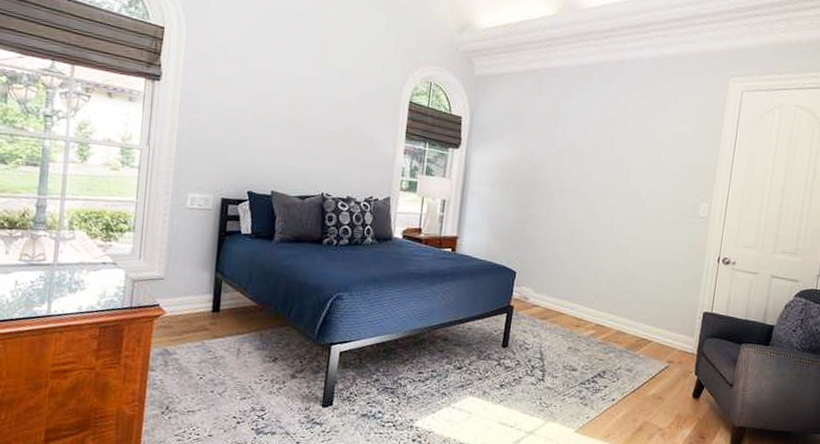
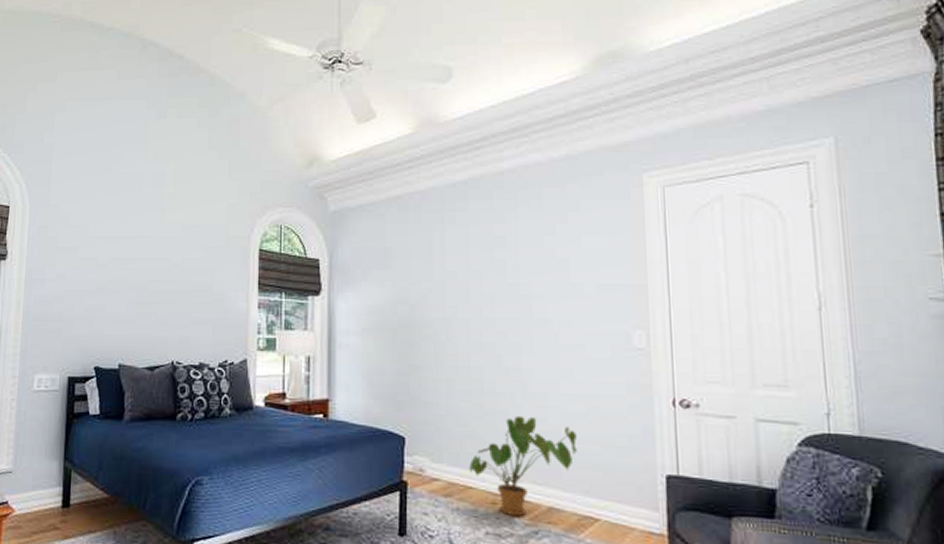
house plant: none [562,261,646,337] -> present [469,415,577,517]

